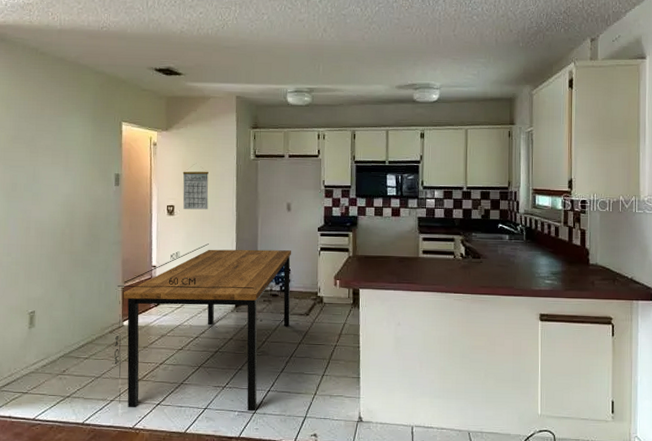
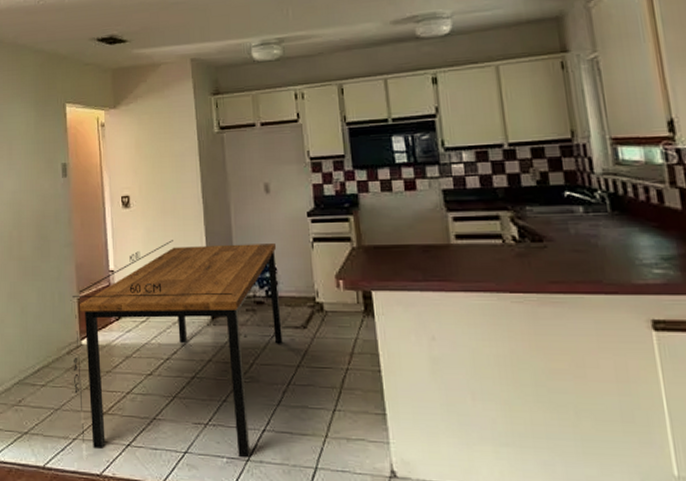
calendar: present [182,164,209,210] -> none [136,144,169,199]

